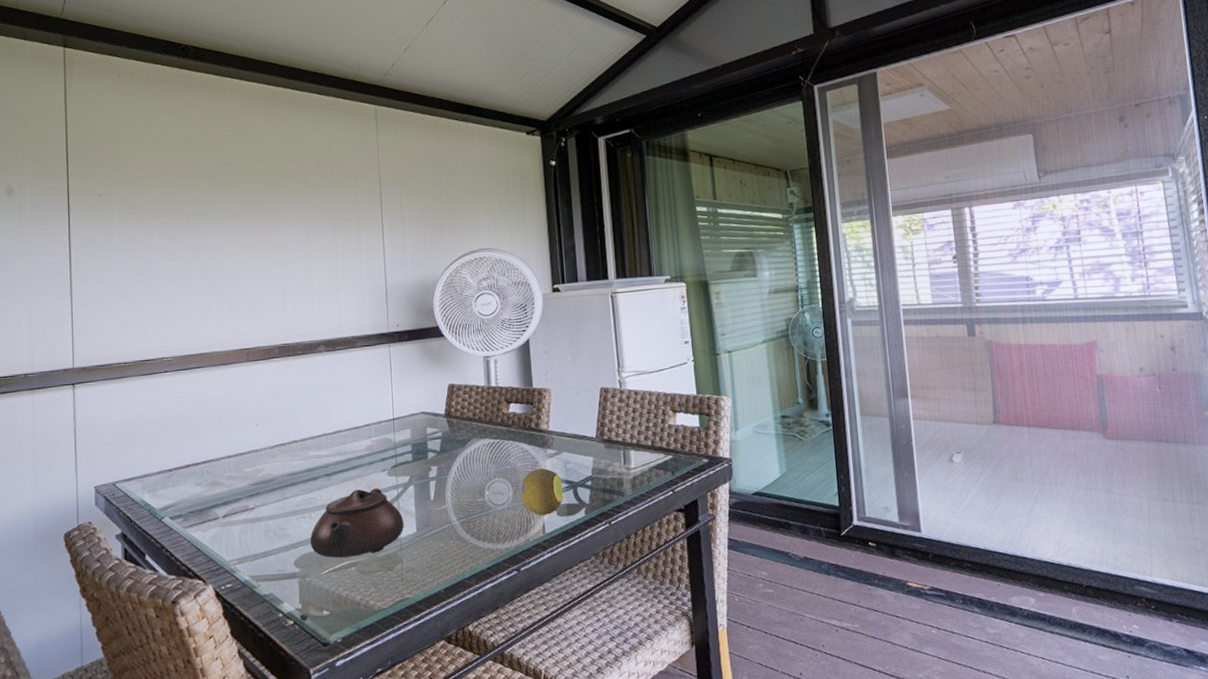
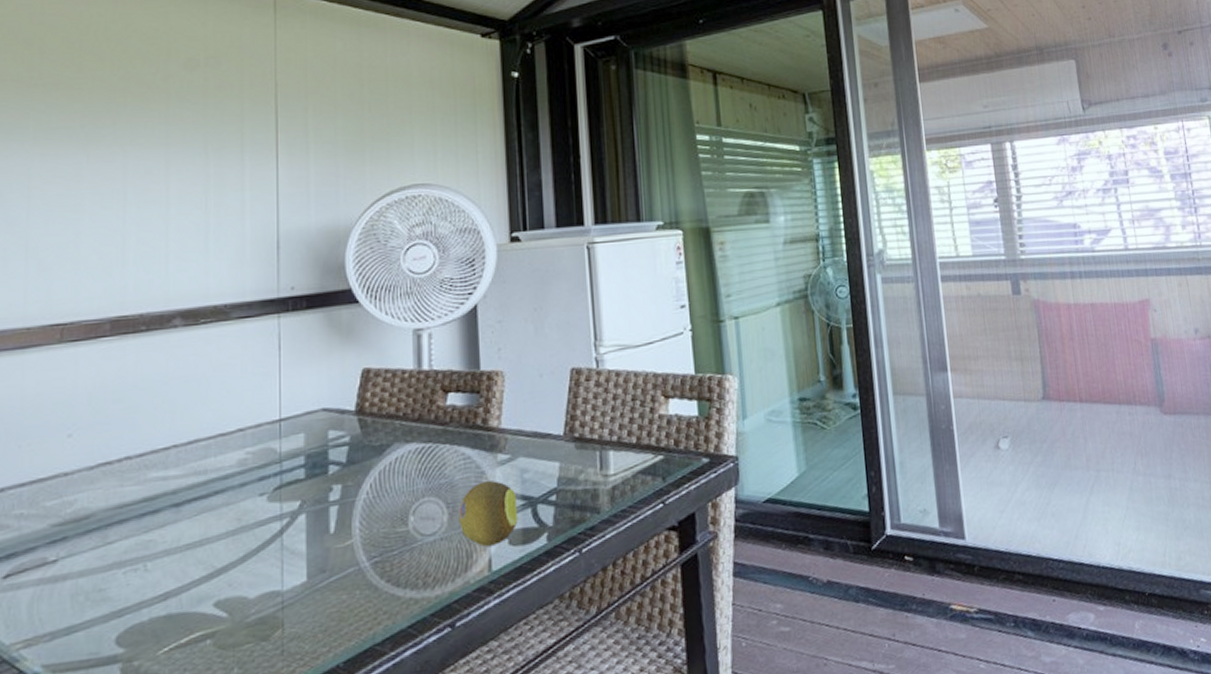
teapot: present [309,488,404,558] -> none [142,520,289,629]

